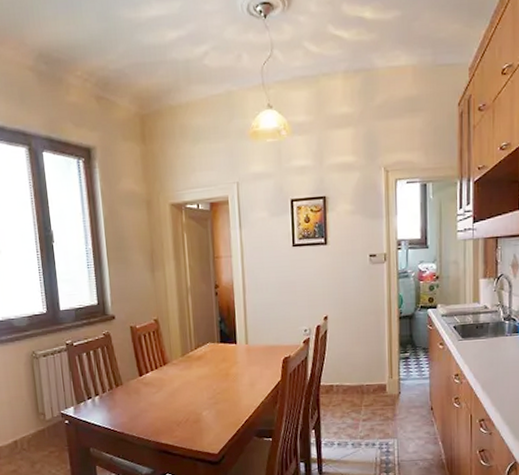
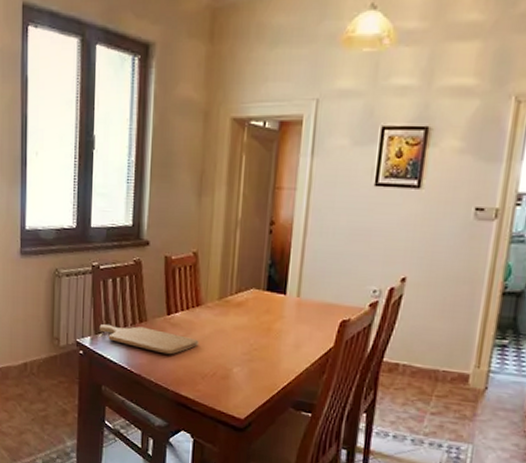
chopping board: none [80,390,171,411] -> present [99,324,199,355]

